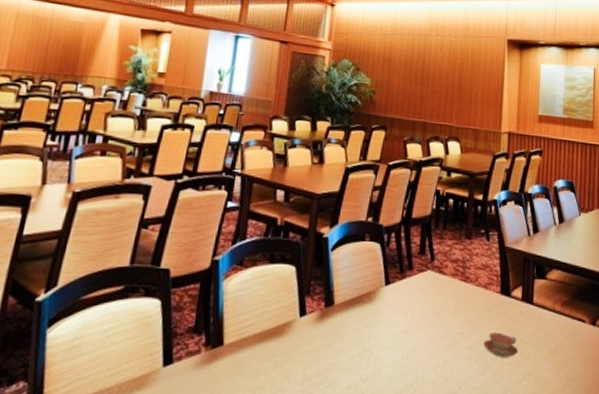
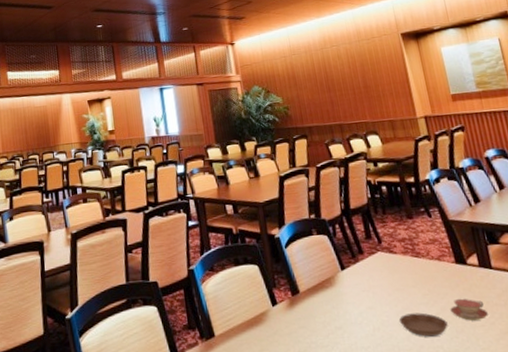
saucer: none [430,342,478,370] -> present [398,312,448,337]

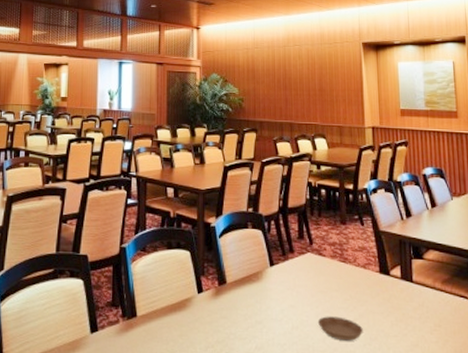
teacup: present [450,298,488,321] -> none [367,307,402,330]

